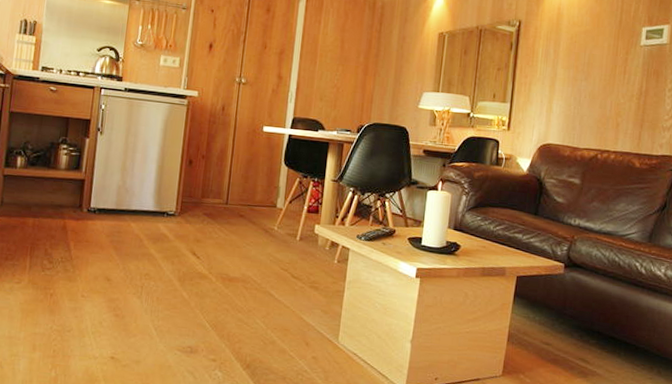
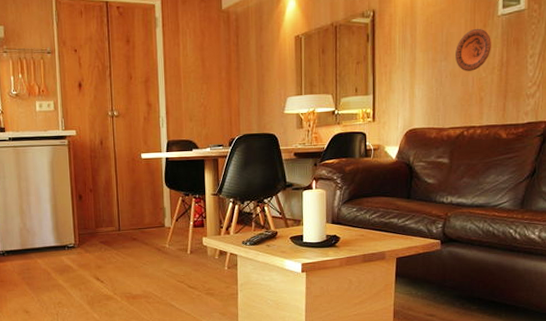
decorative plate: none [596,54,632,96] -> present [456,28,491,71]

